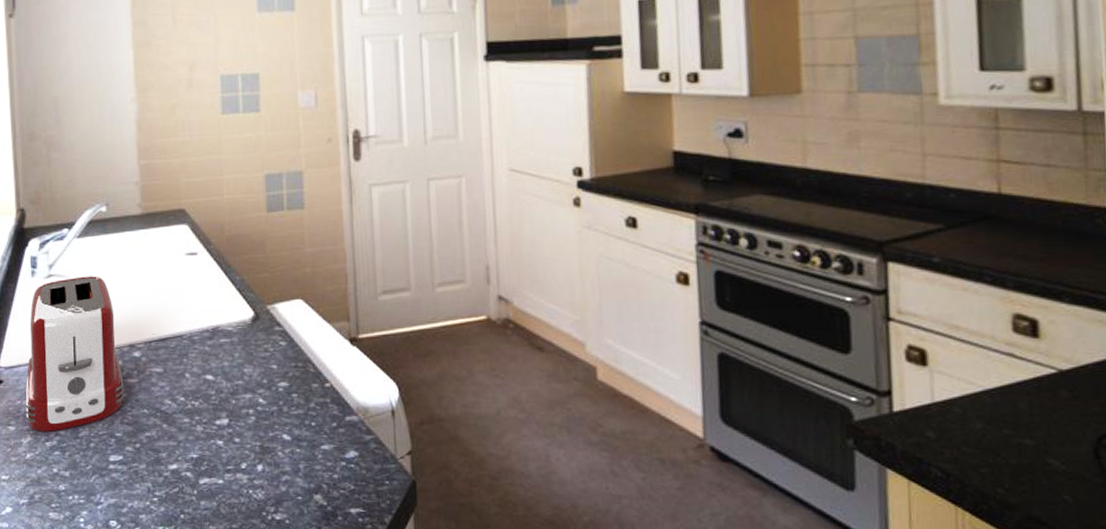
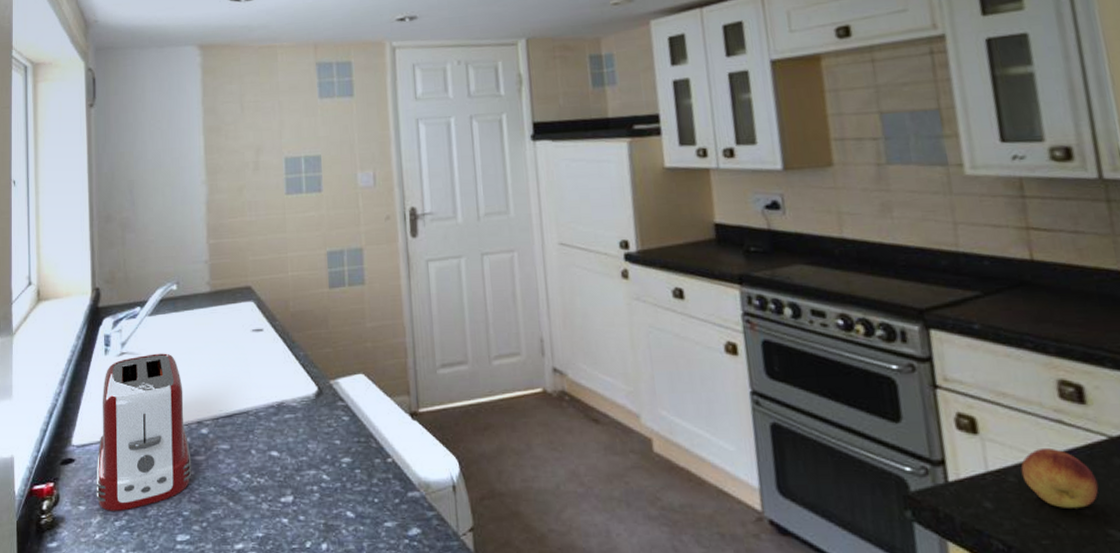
fruit: none [967,380,1043,438] -> present [1020,447,1099,508]

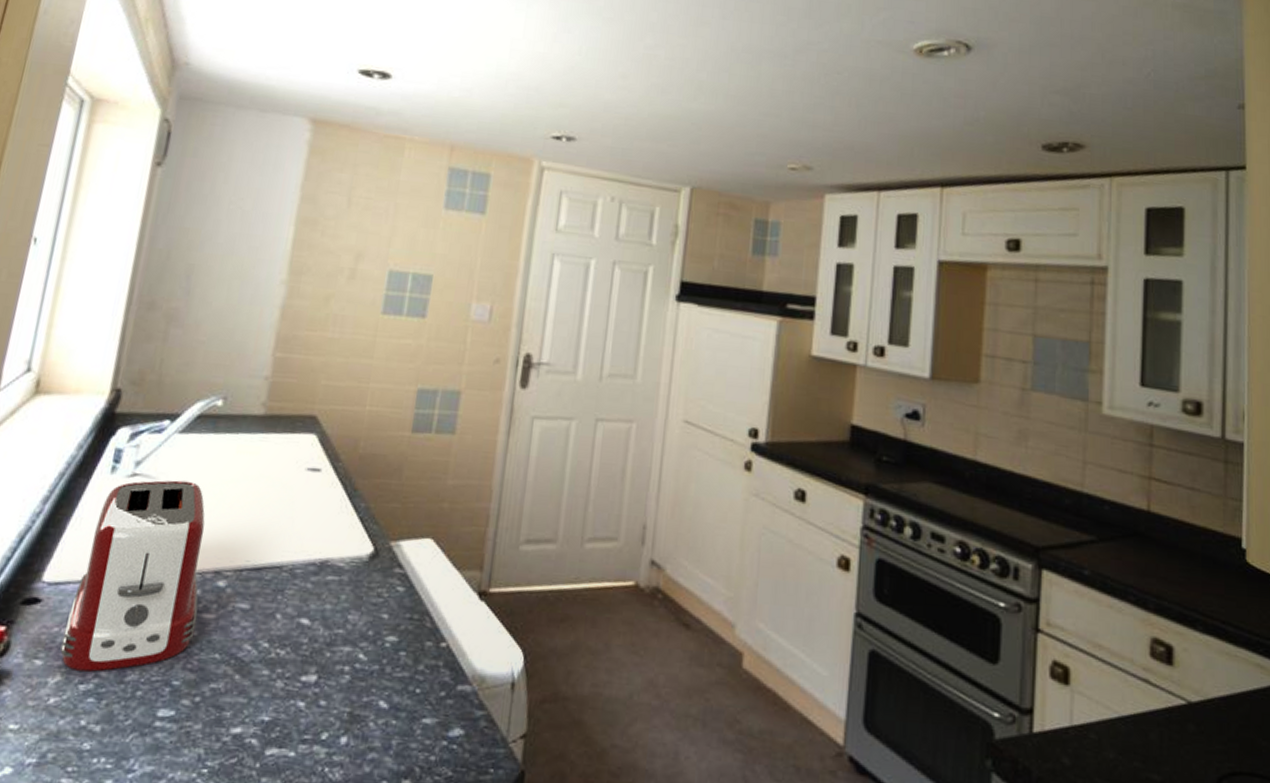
fruit: present [1020,447,1099,508] -> none [1103,706,1170,773]

